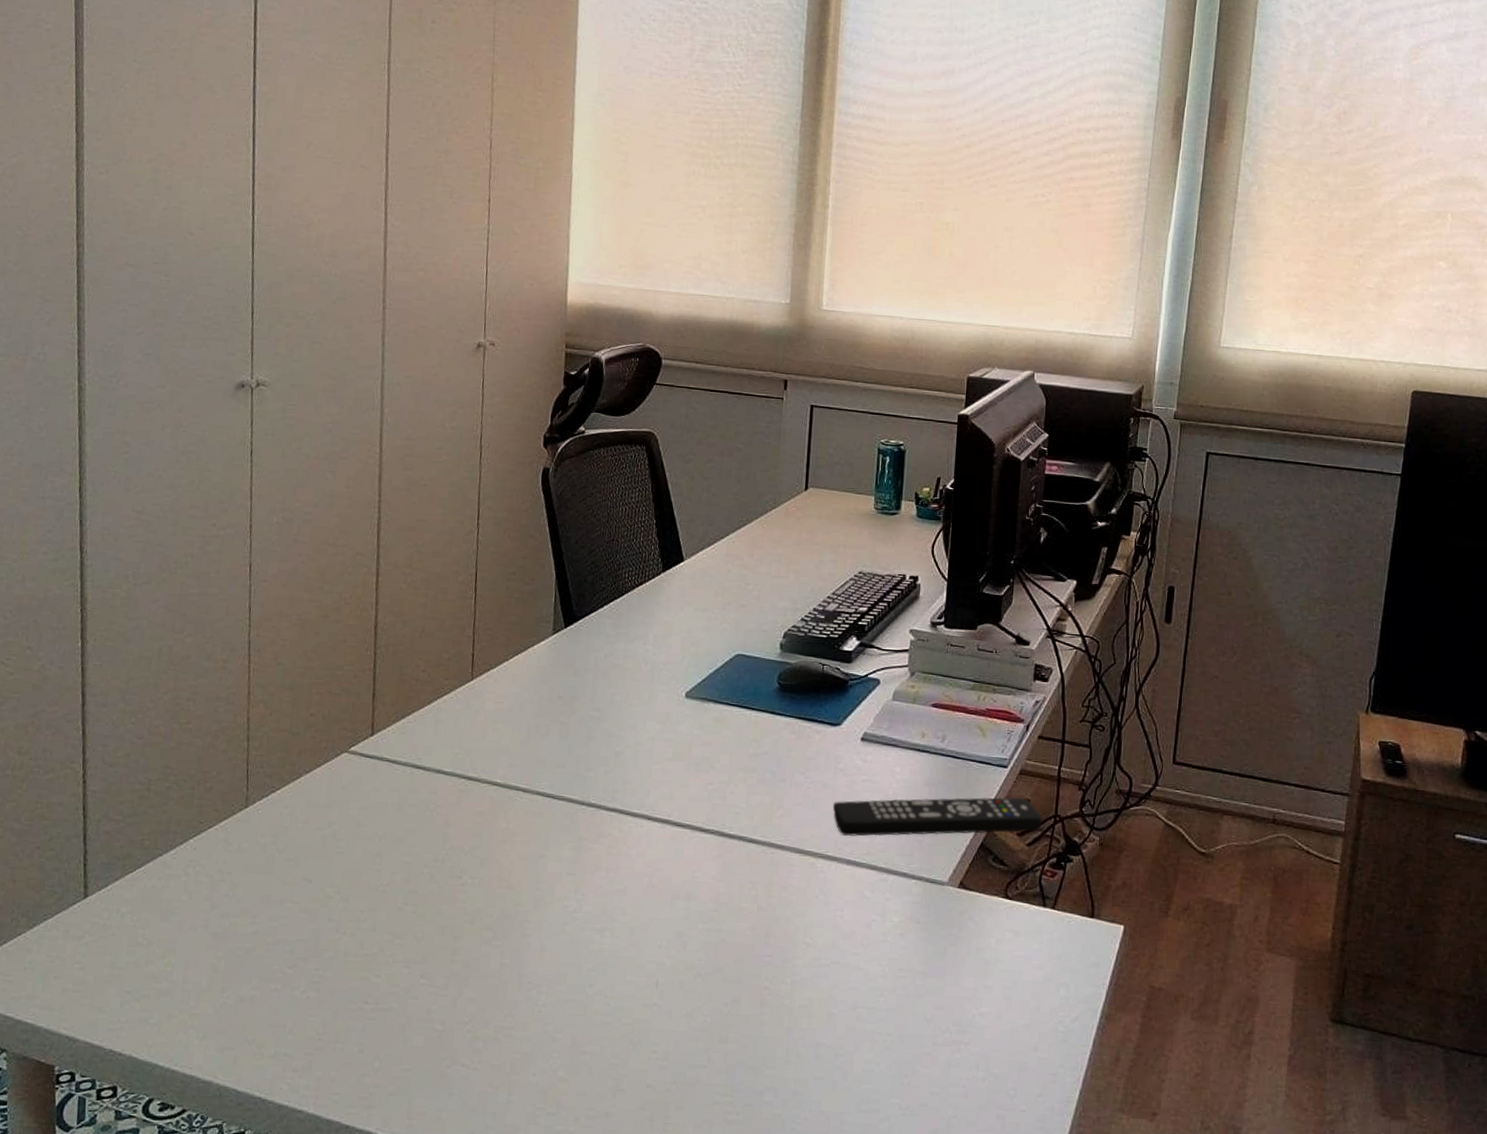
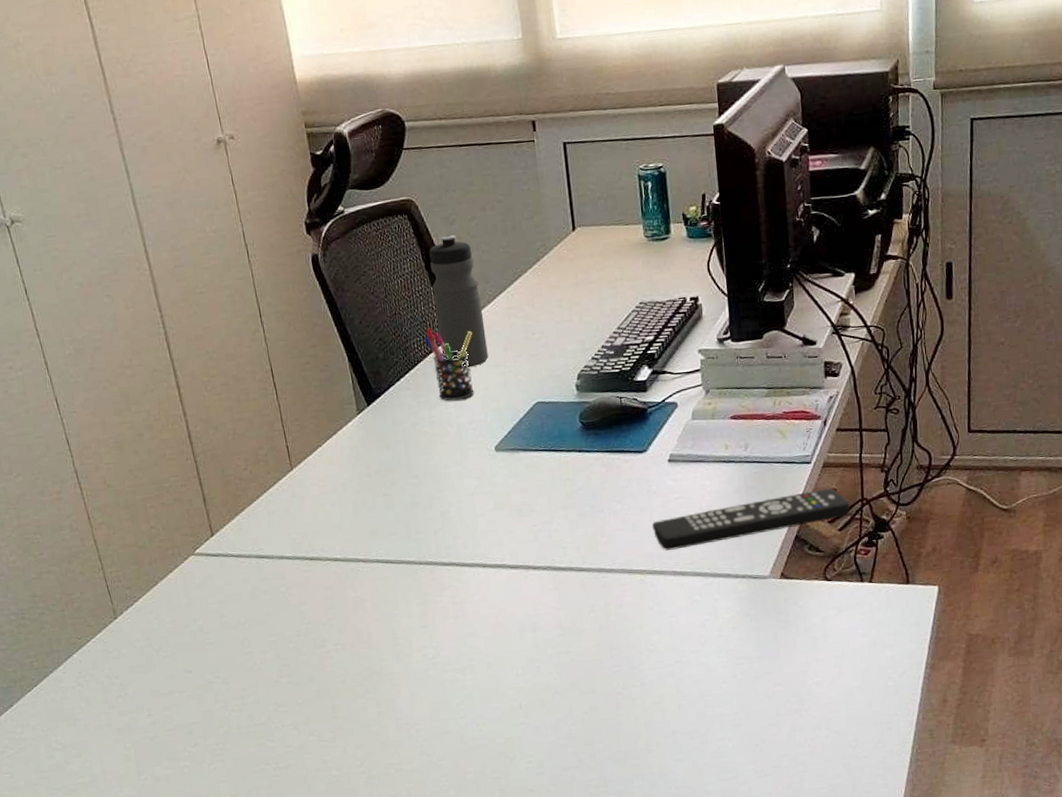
pen holder: none [636,560,687,638] -> present [423,328,474,401]
water bottle: none [651,472,702,606] -> present [429,234,489,367]

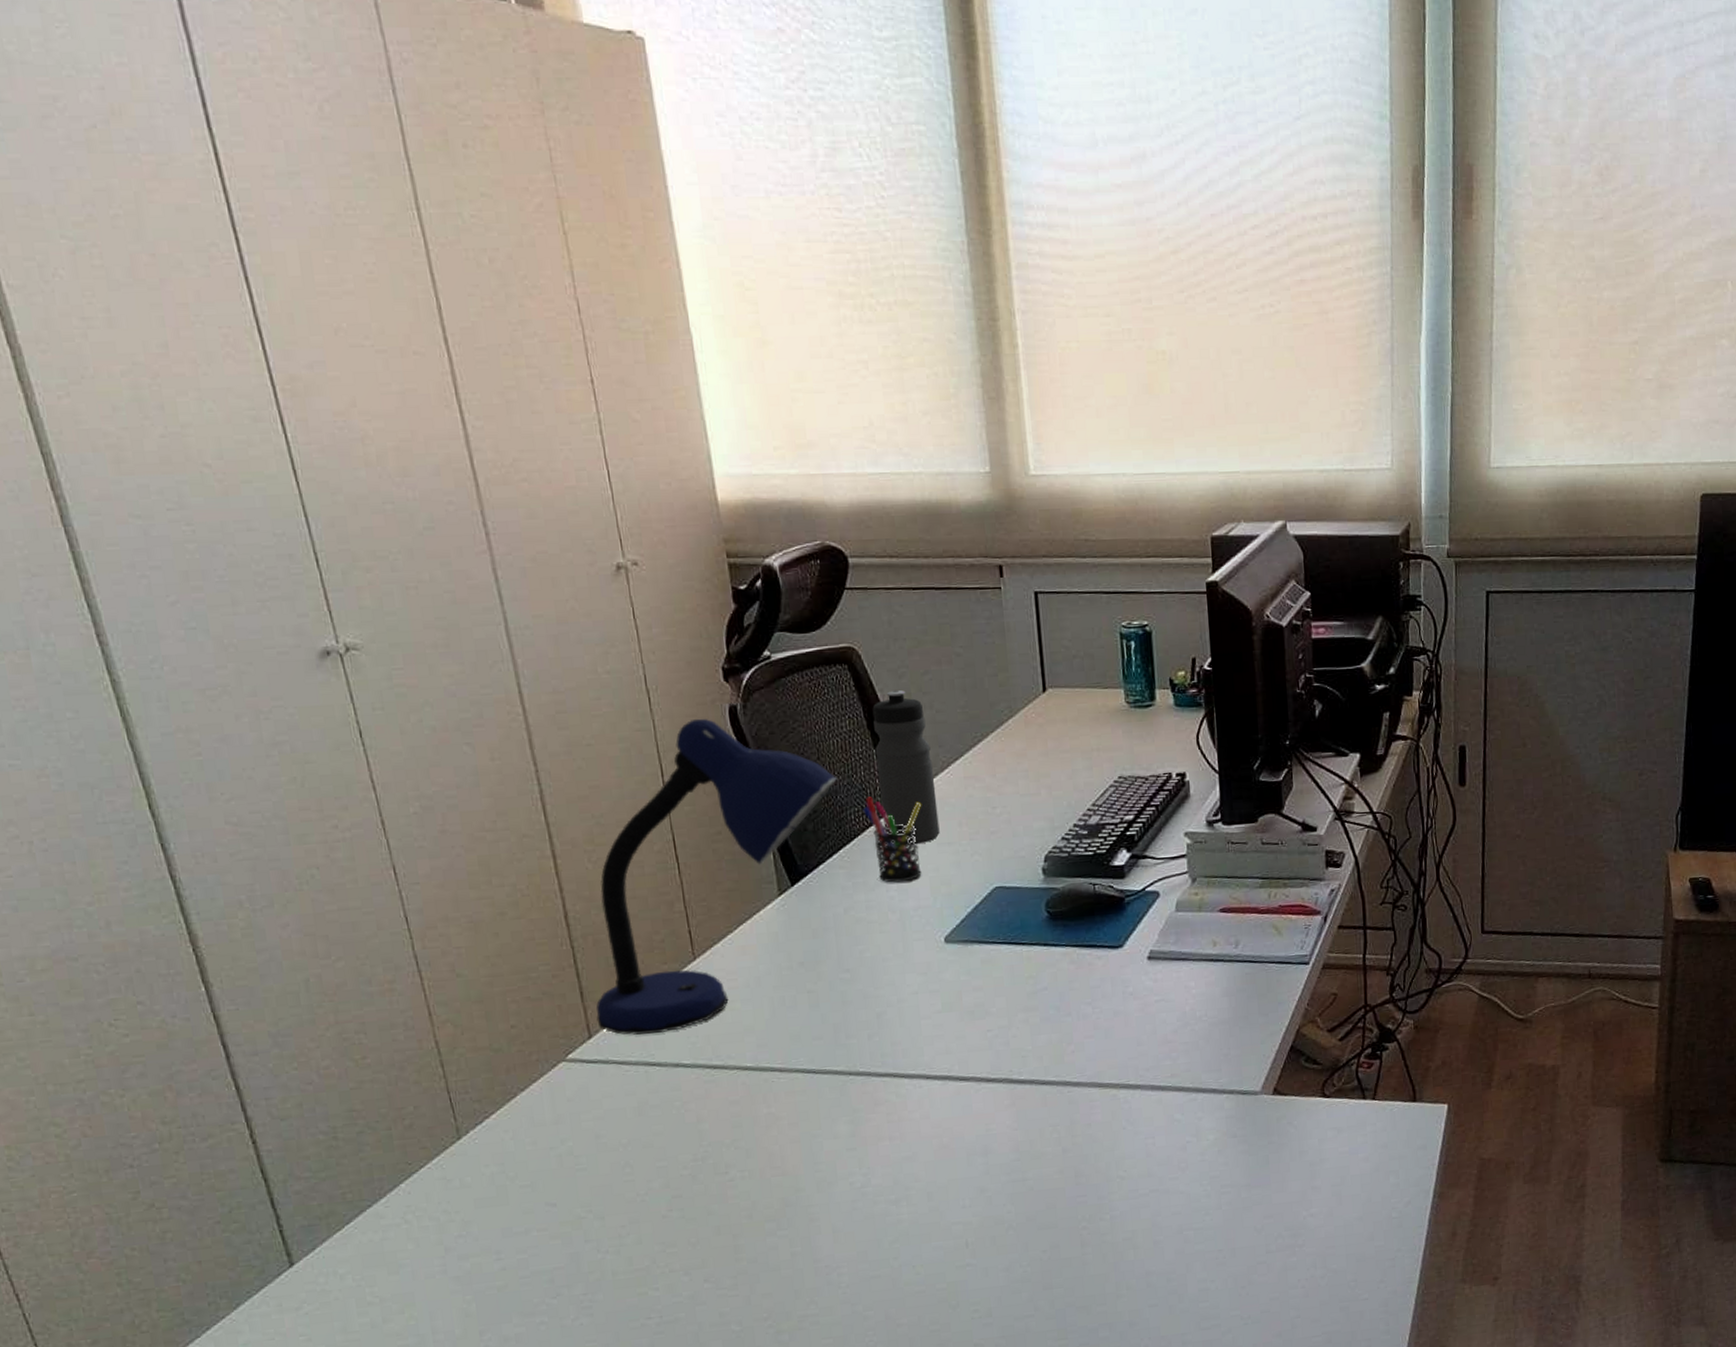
desk lamp: none [215,266,402,533] -> present [595,718,837,1035]
remote control: present [651,488,850,551] -> none [1127,992,1352,1061]

